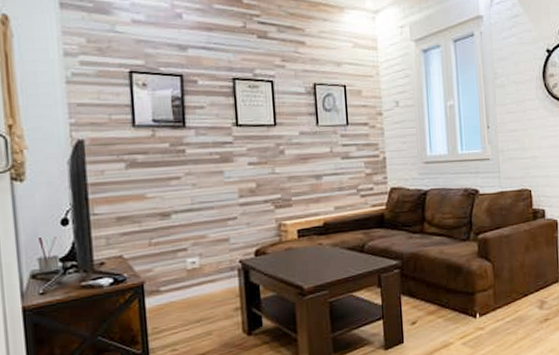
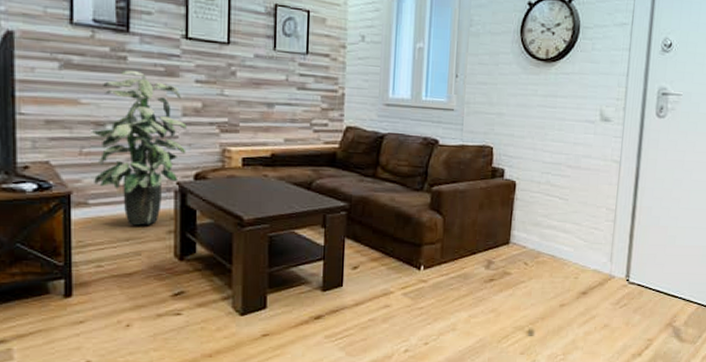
indoor plant: none [158,161,246,307] -> present [91,70,187,226]

